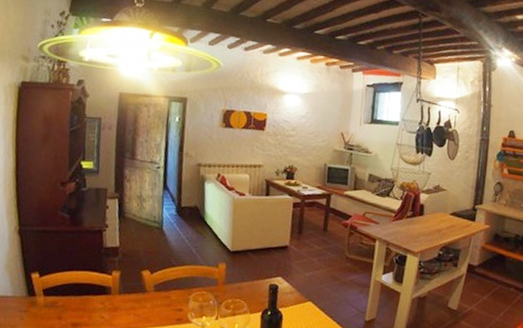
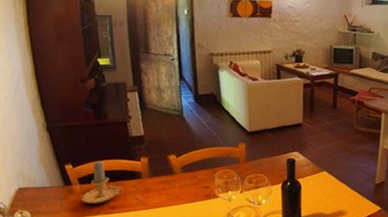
candle: none [44,270,90,320] -> present [82,160,123,204]

